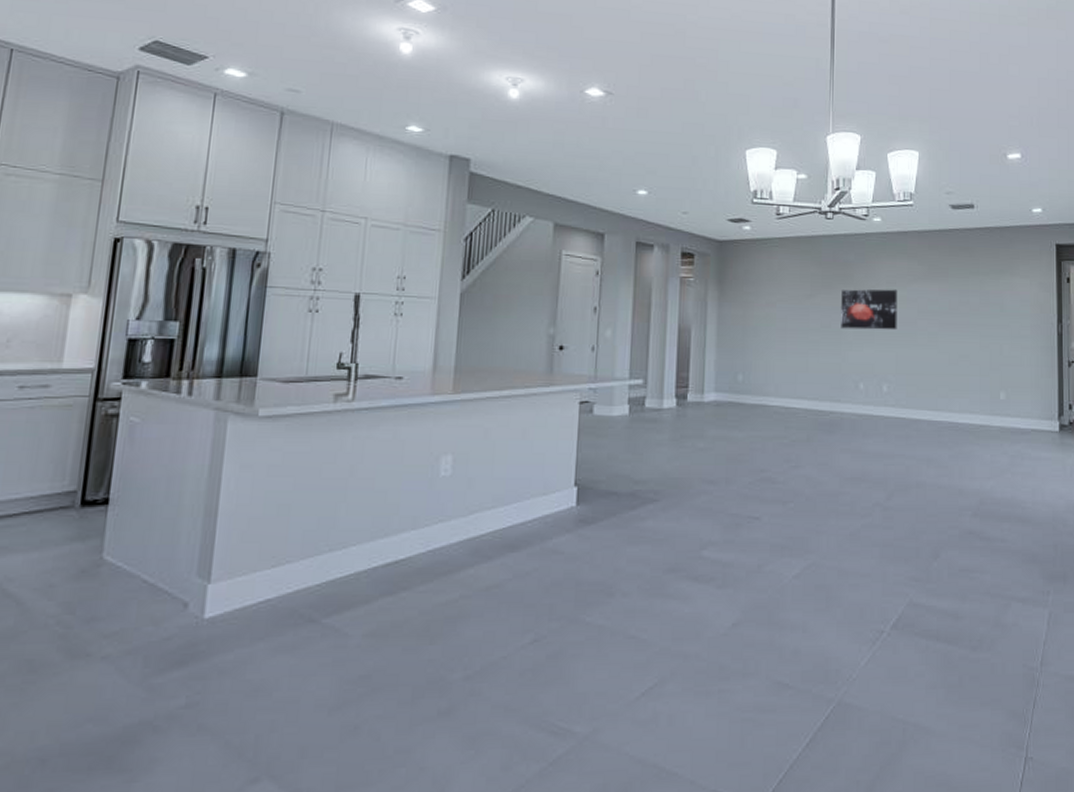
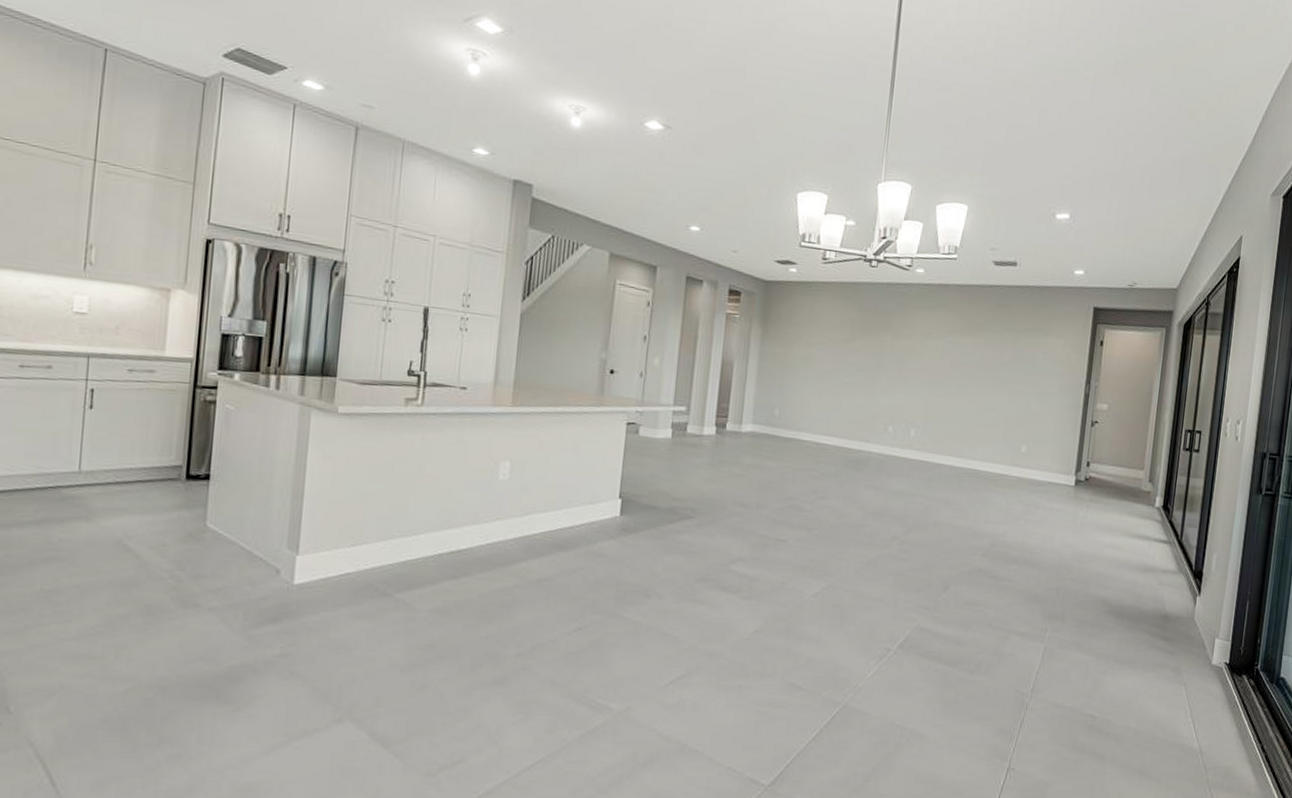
wall art: present [841,289,898,330] -> none [875,337,934,379]

